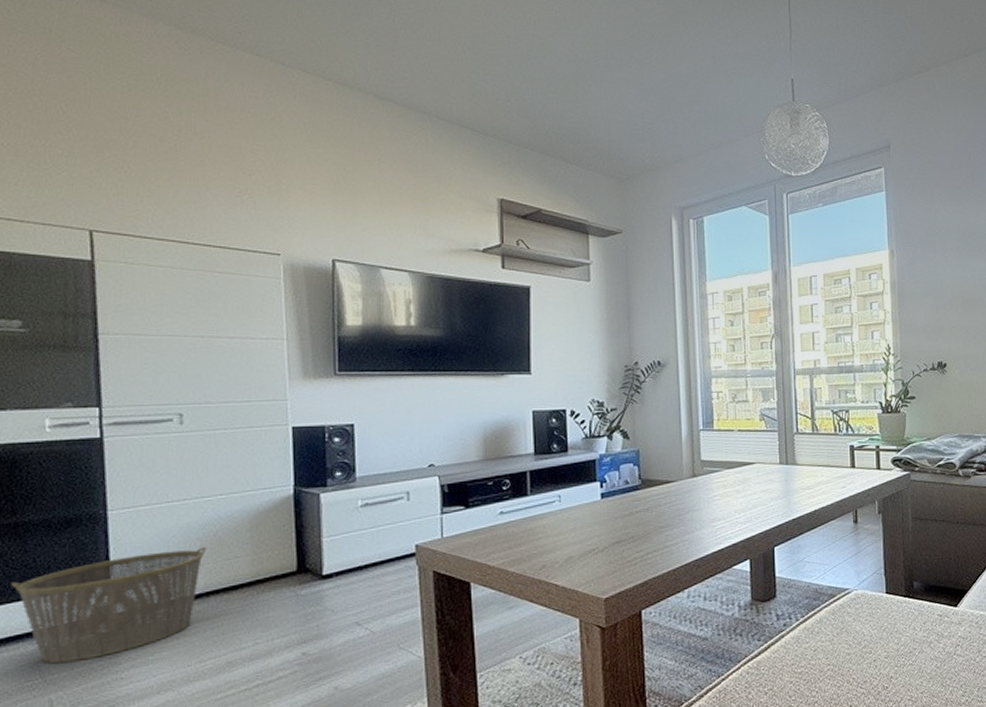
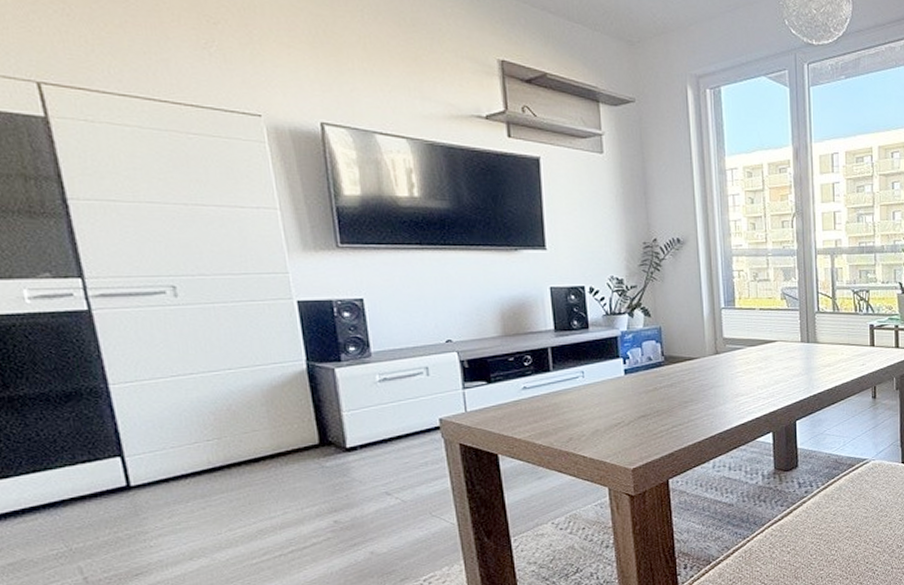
basket: present [10,546,207,664] -> none [15,420,222,534]

